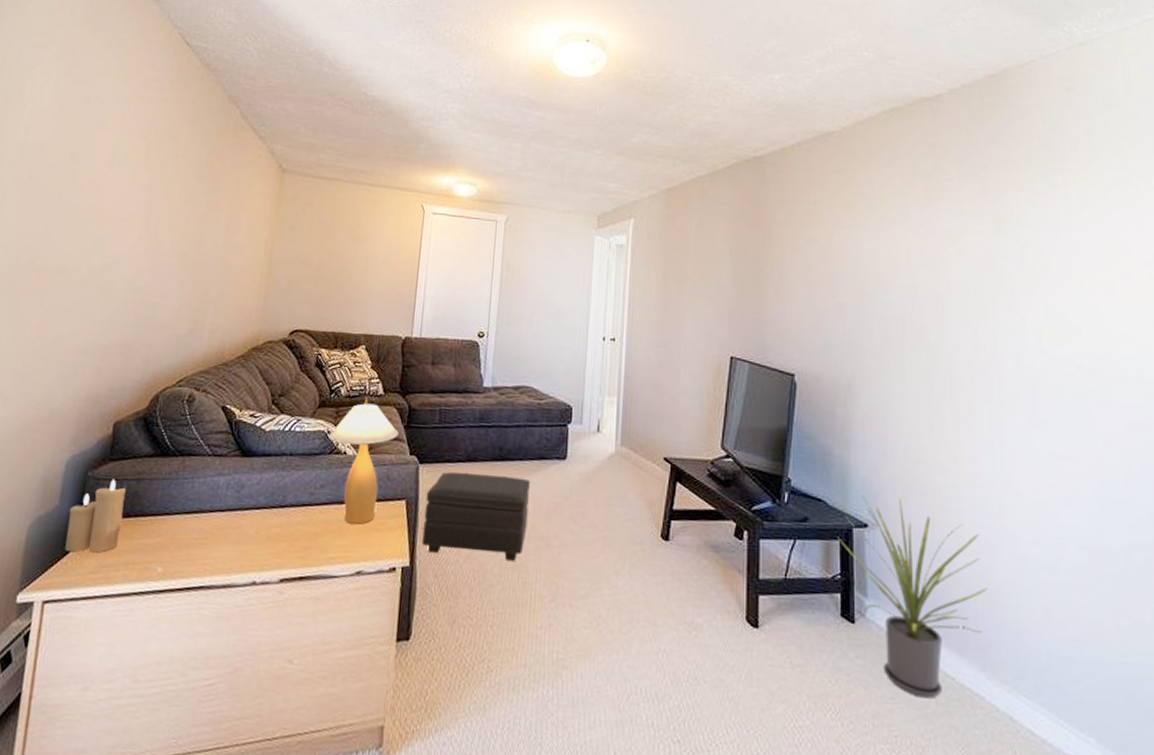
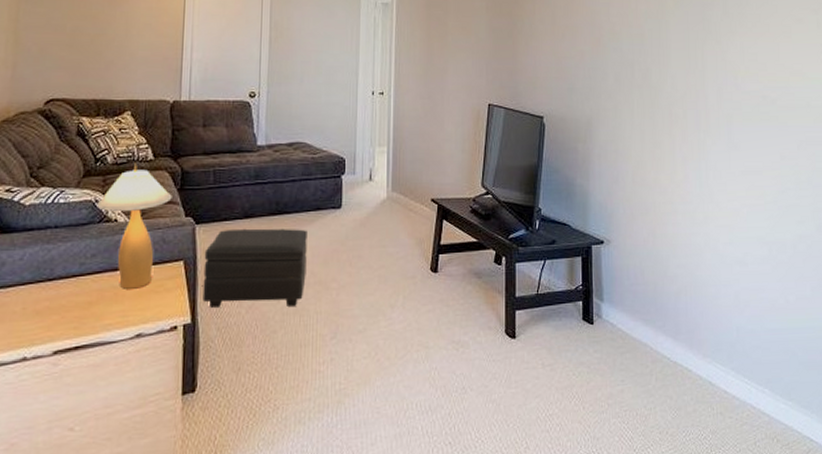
house plant: present [838,495,988,699] -> none [580,217,695,377]

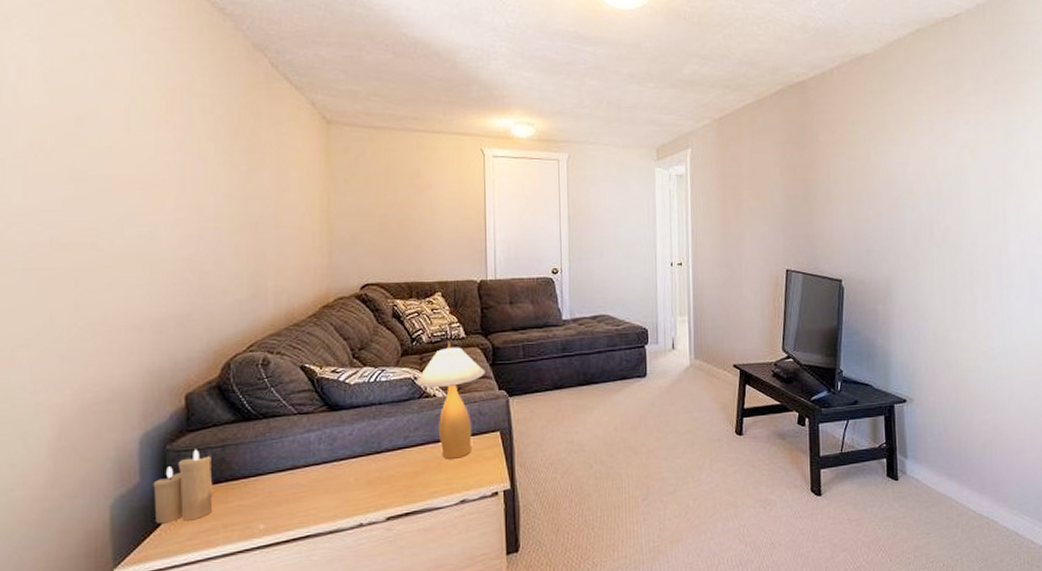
footstool: present [202,228,307,307] -> none [519,398,616,474]

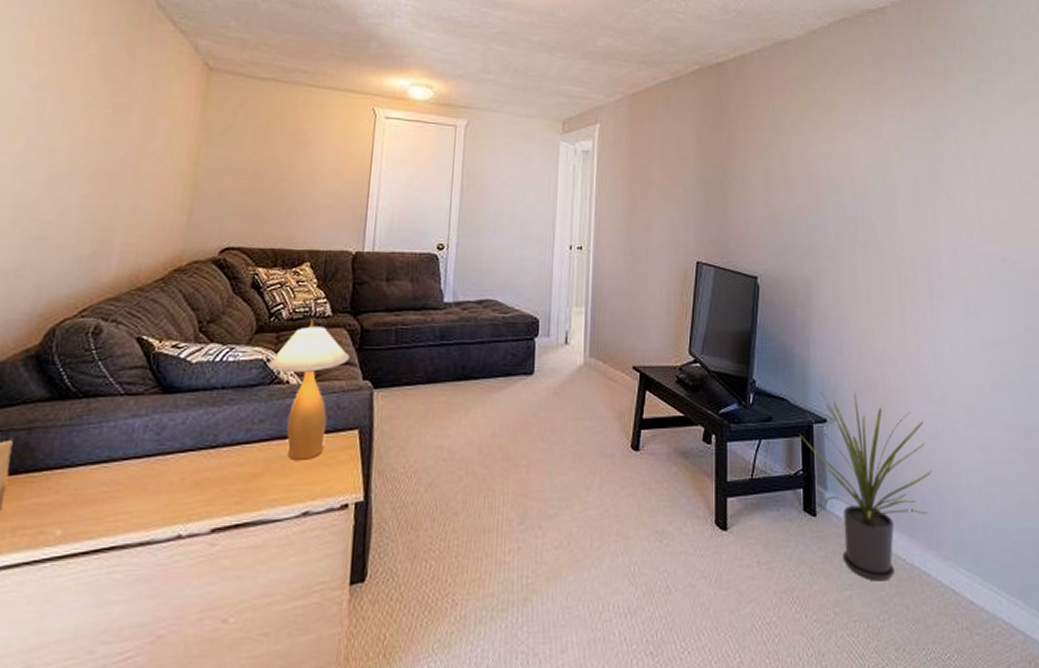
house plant: none [883,375,1000,530] -> present [800,392,932,582]

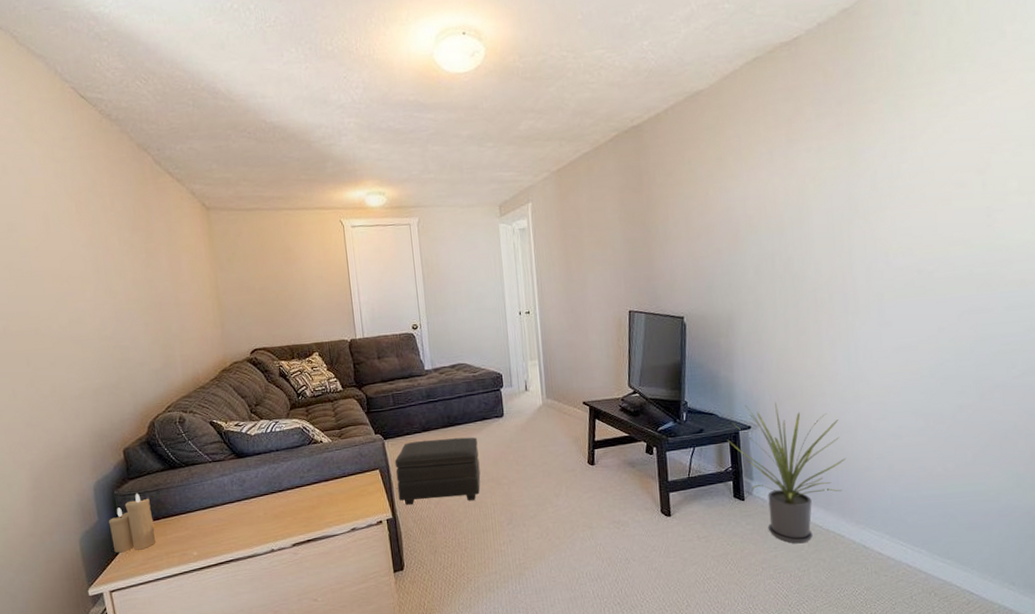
table lamp: present [268,318,350,460] -> none [304,394,362,495]
footstool: none [377,394,495,485] -> present [394,437,481,505]

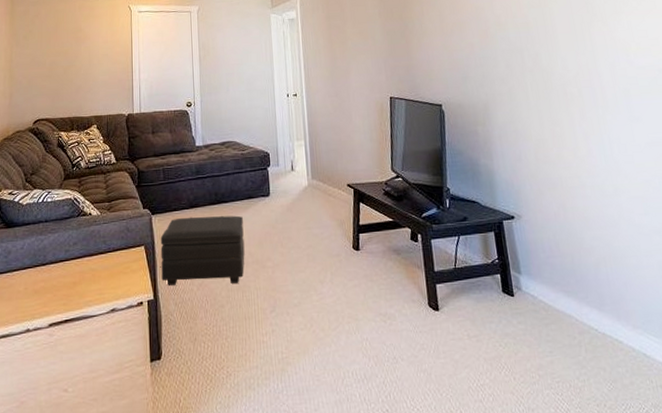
house plant: present [728,402,846,544] -> none [492,192,614,349]

